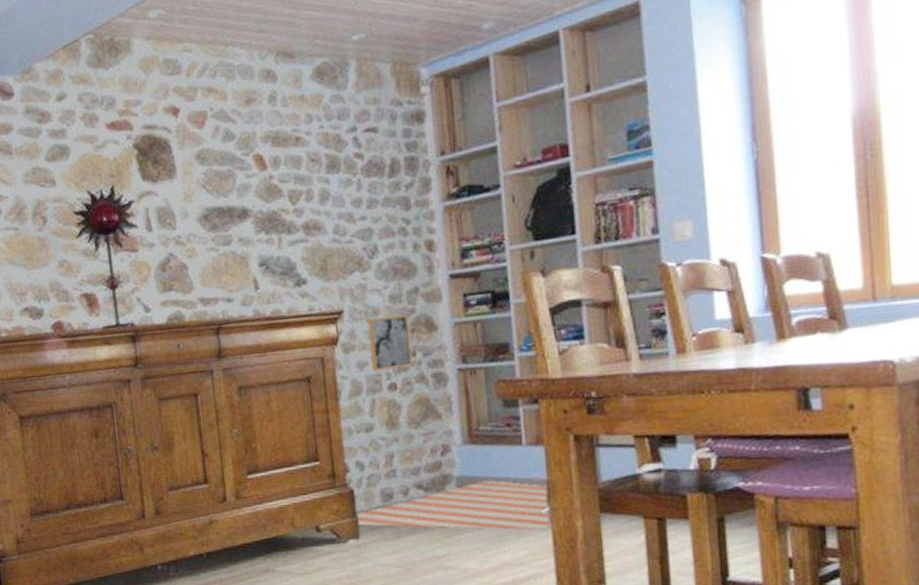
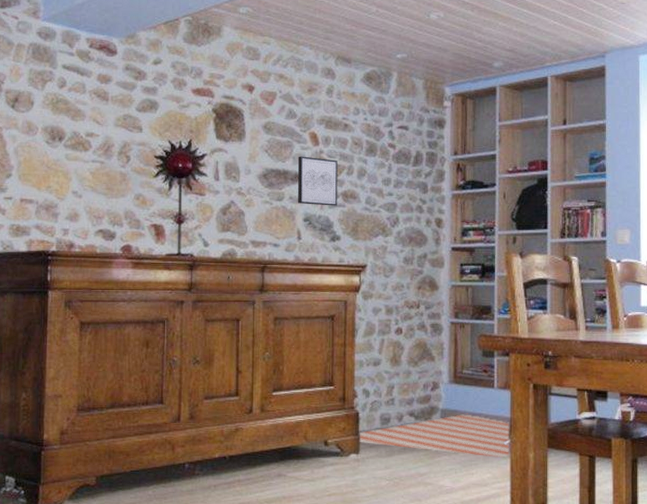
wall art: none [243,184,298,246] -> present [298,156,338,206]
wall art: present [368,315,412,372] -> none [385,274,416,317]

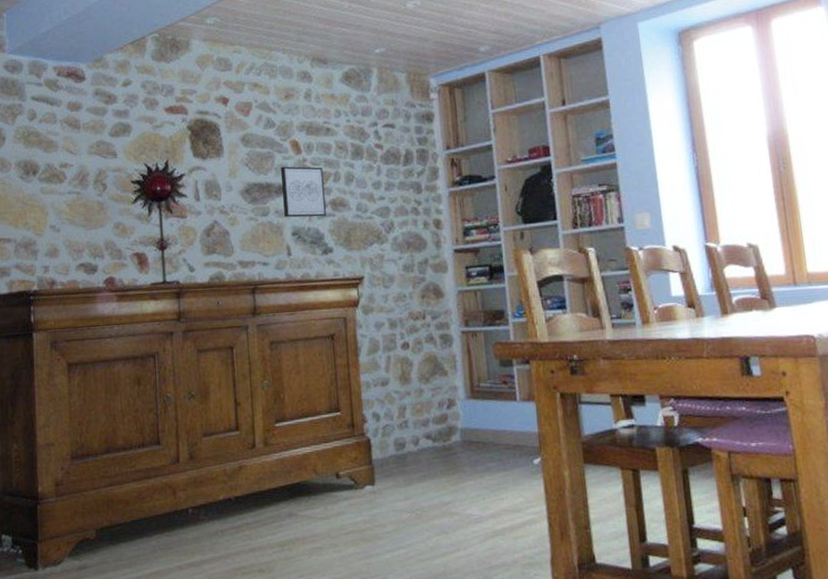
rug: present [359,413,511,458] -> none [373,431,543,479]

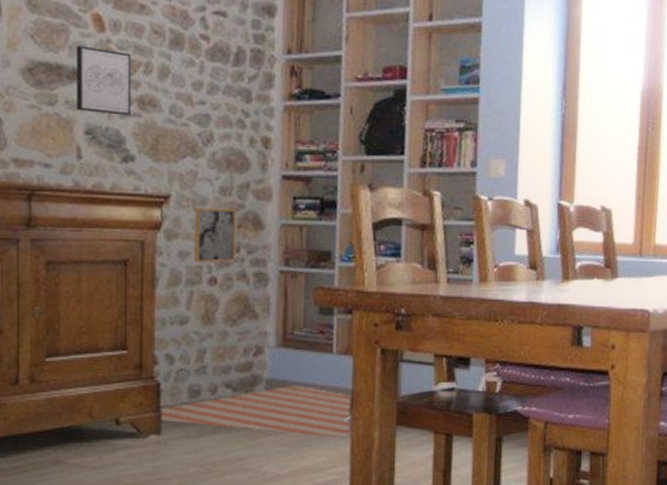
rug: none [373,431,543,479] -> present [161,384,351,437]
wall art: none [385,283,422,332] -> present [194,208,236,263]

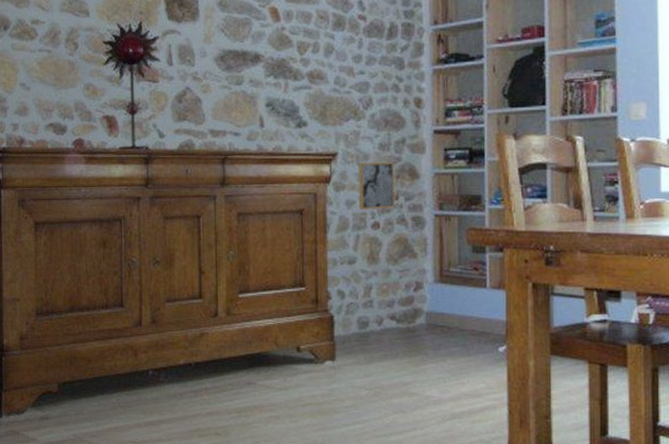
wall art: present [77,45,131,116] -> none [258,34,302,89]
rug: present [161,384,351,437] -> none [335,316,507,366]

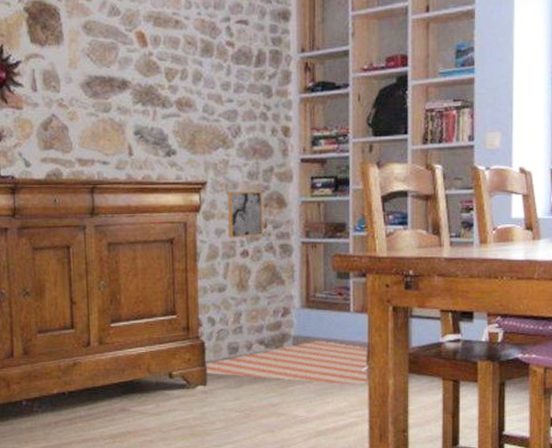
rug: none [335,316,507,366] -> present [206,339,369,385]

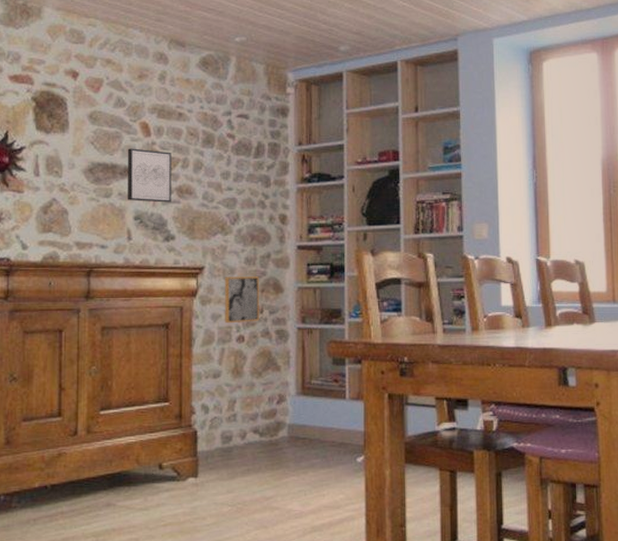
wall art: none [125,60,171,117] -> present [128,148,171,203]
rug: present [206,339,369,385] -> none [198,428,365,476]

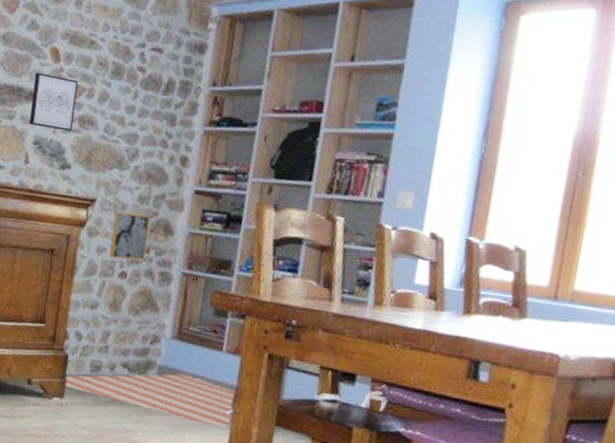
rug: none [198,428,365,476] -> present [65,374,235,428]

